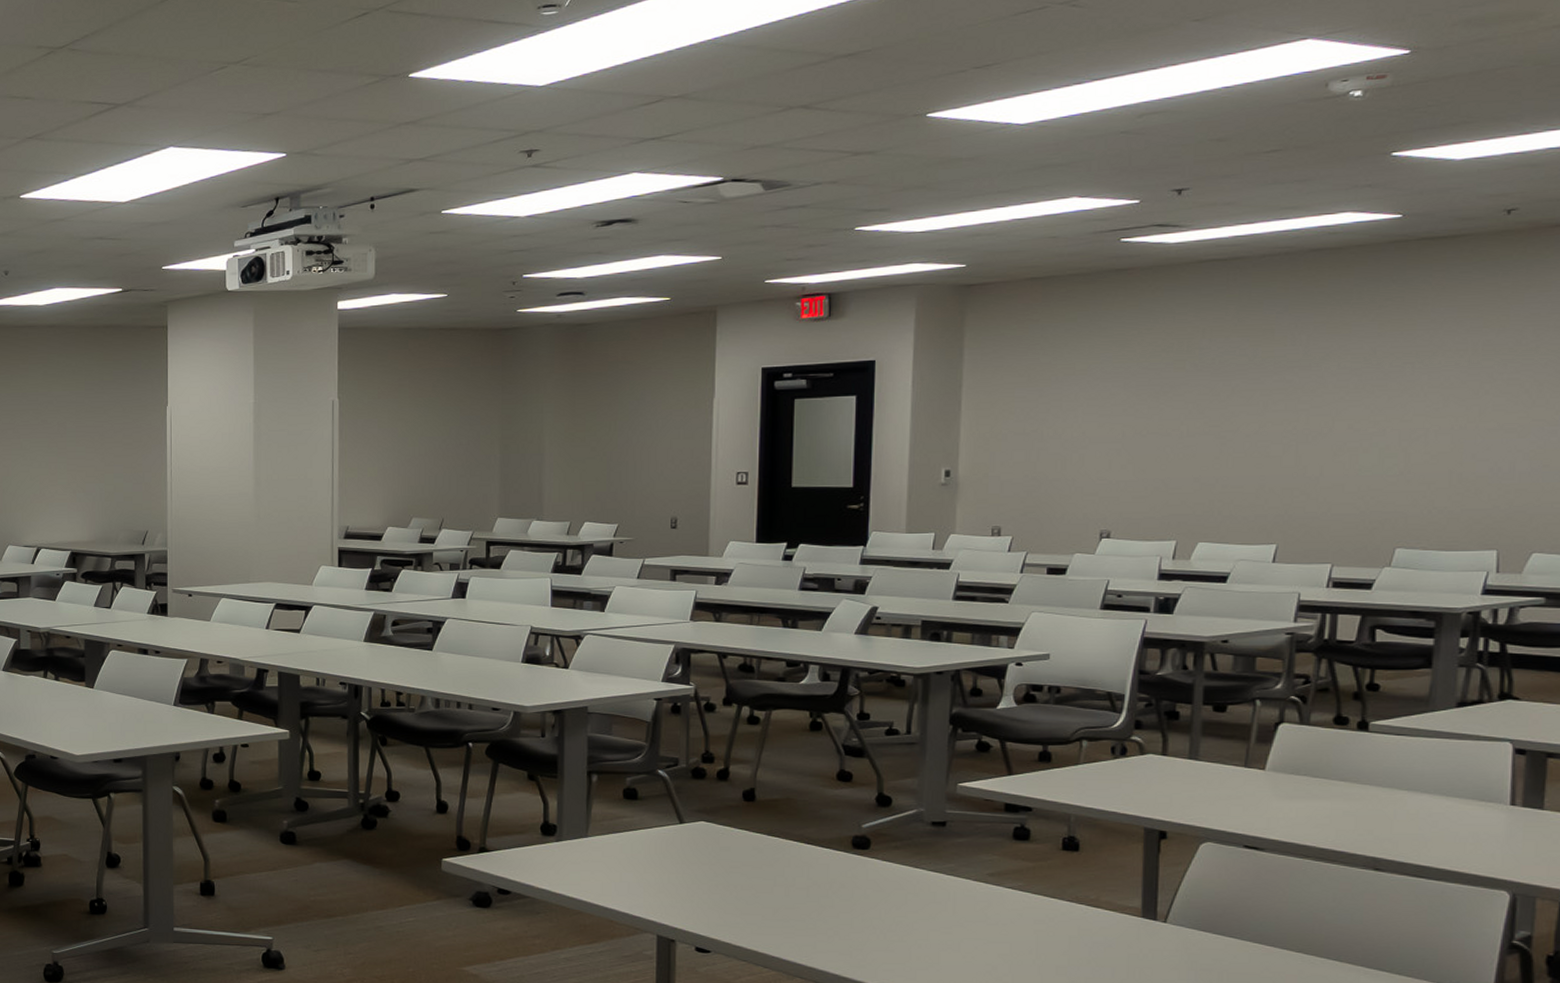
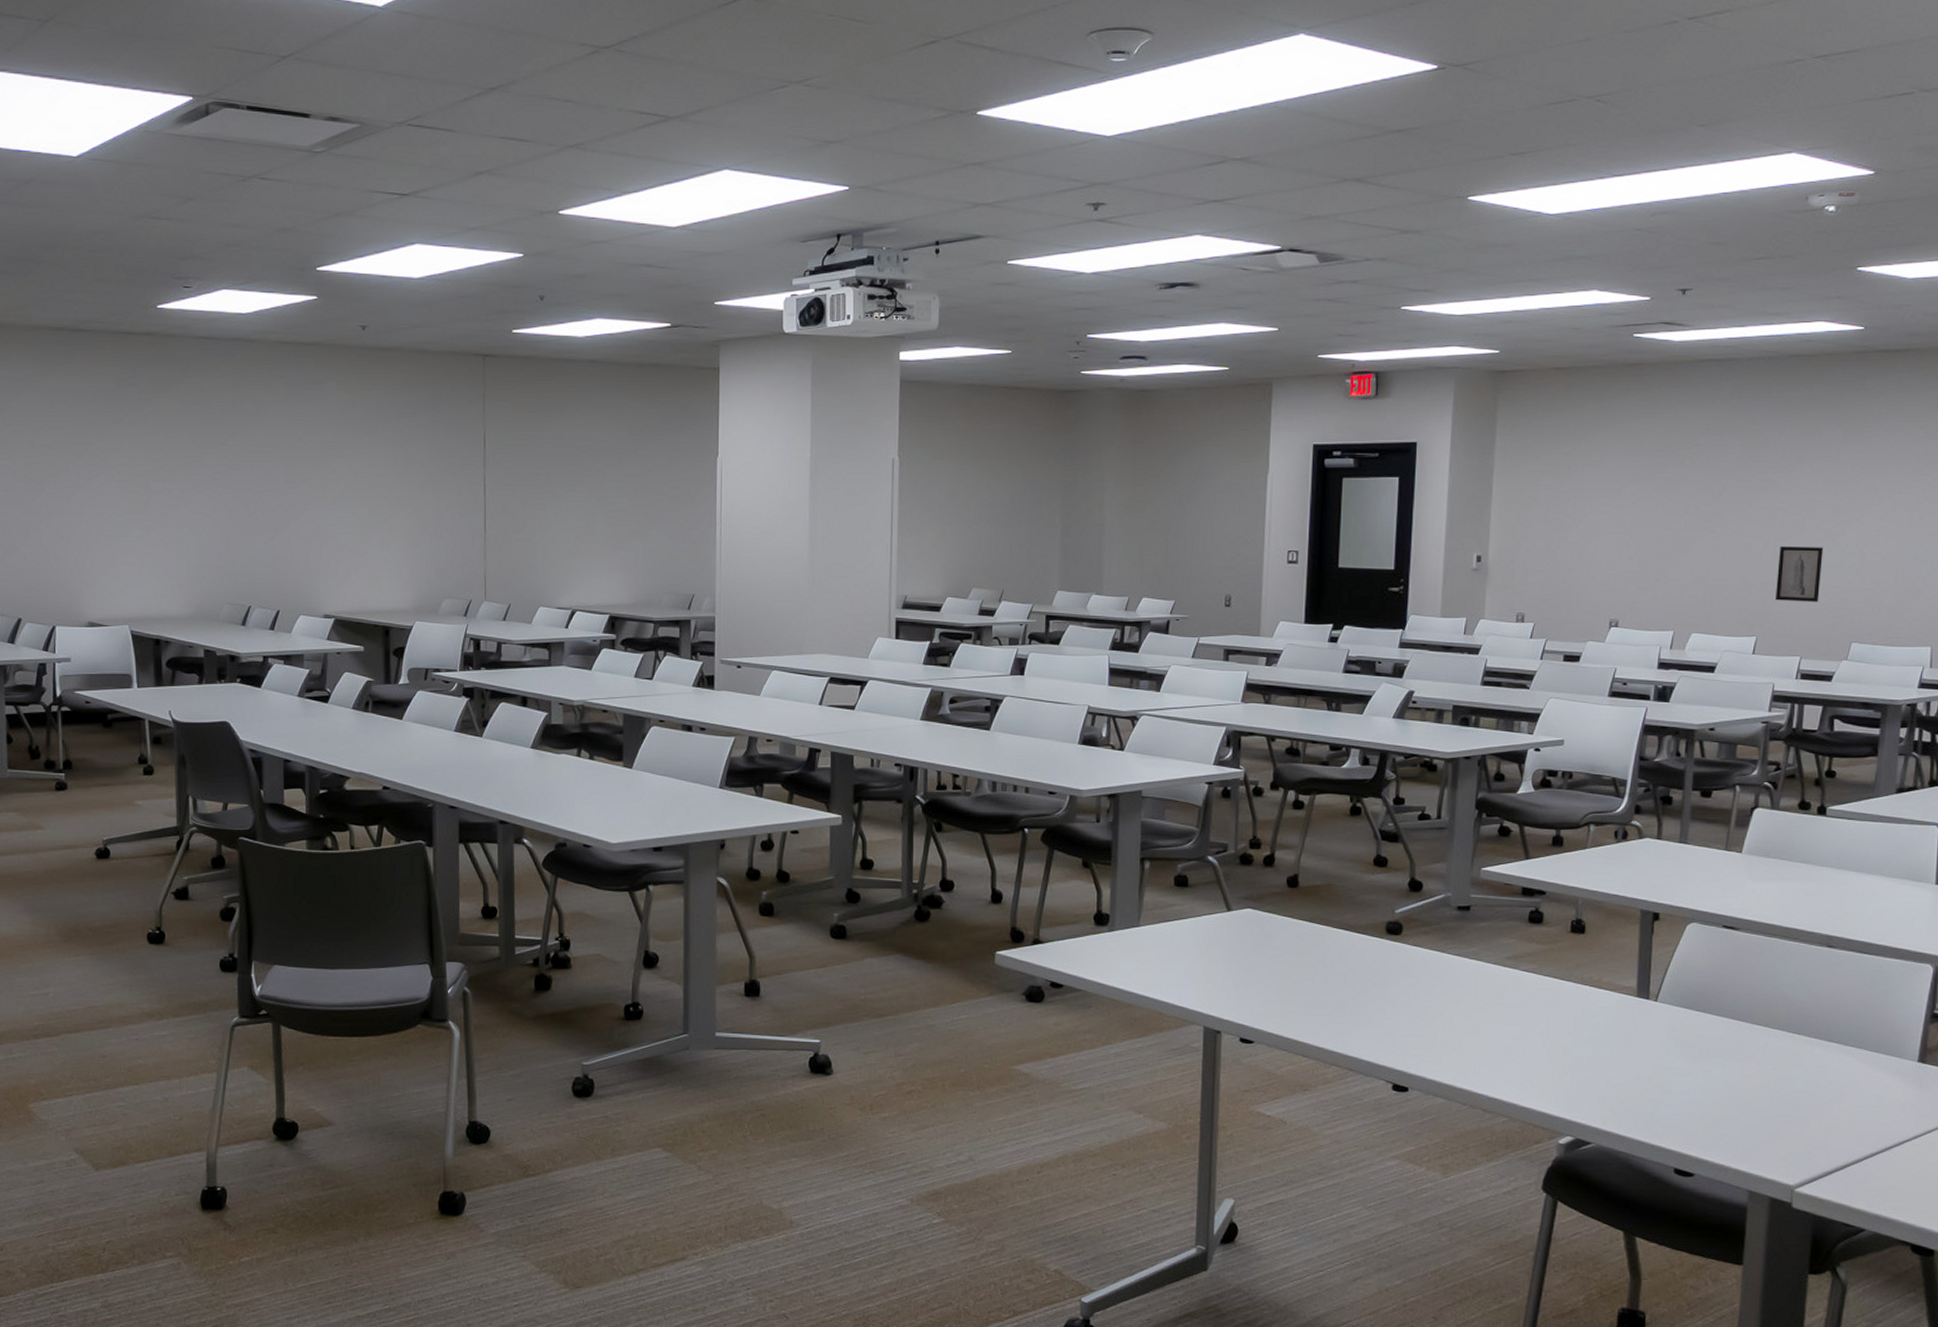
wall art: none [1299,448,1358,507] -> present [1775,546,1824,602]

